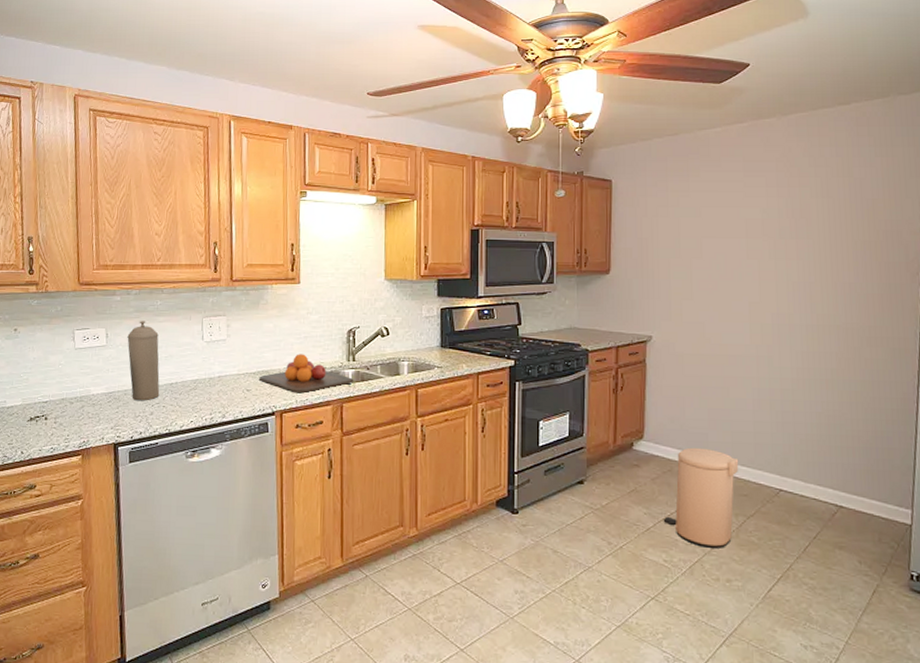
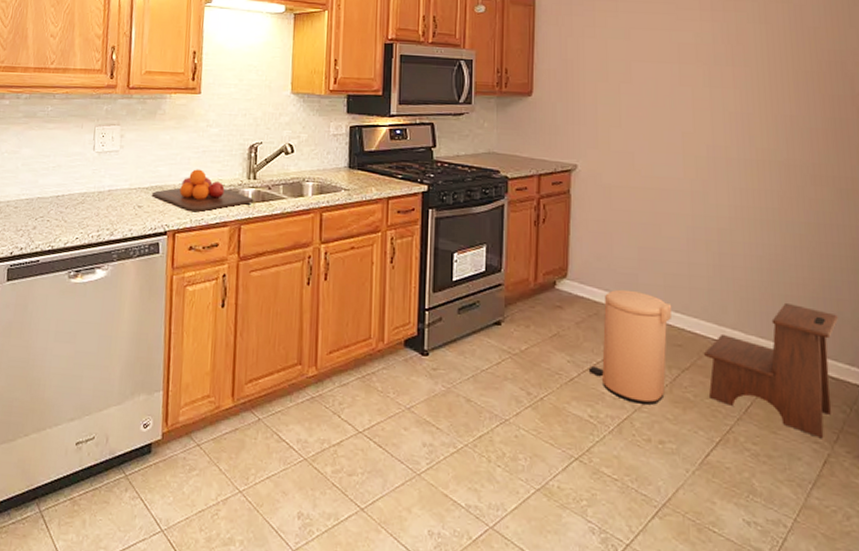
canister: present [127,321,160,401] -> none [13,127,47,214]
step stool: none [768,453,889,572] -> present [704,302,838,439]

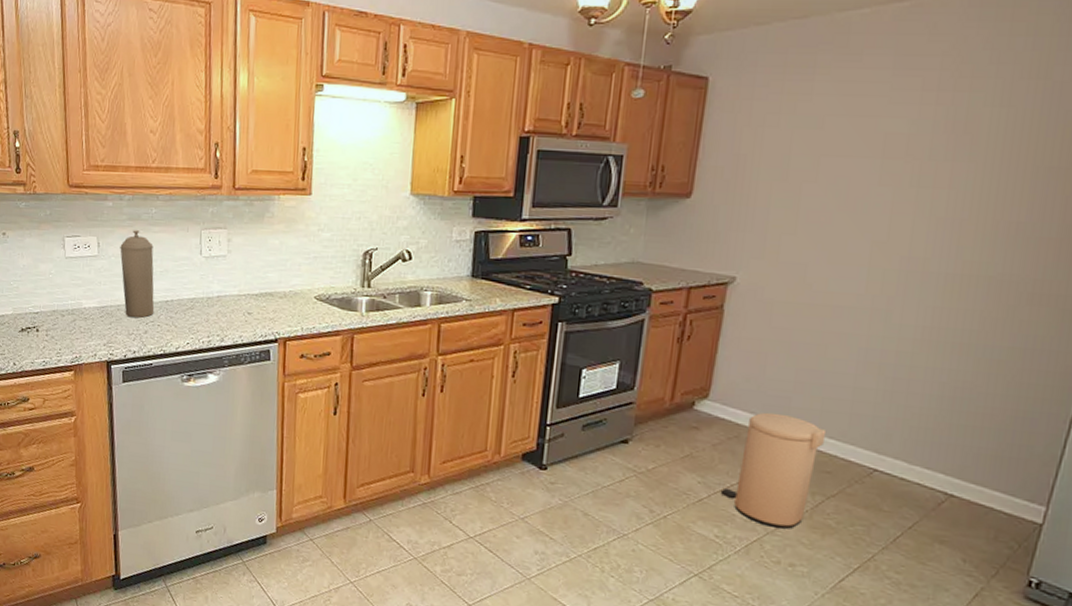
canister: none [13,127,47,214] -> present [120,230,155,319]
chopping board: present [152,169,254,213] -> none [262,276,368,321]
step stool: present [704,302,838,439] -> none [854,433,1026,573]

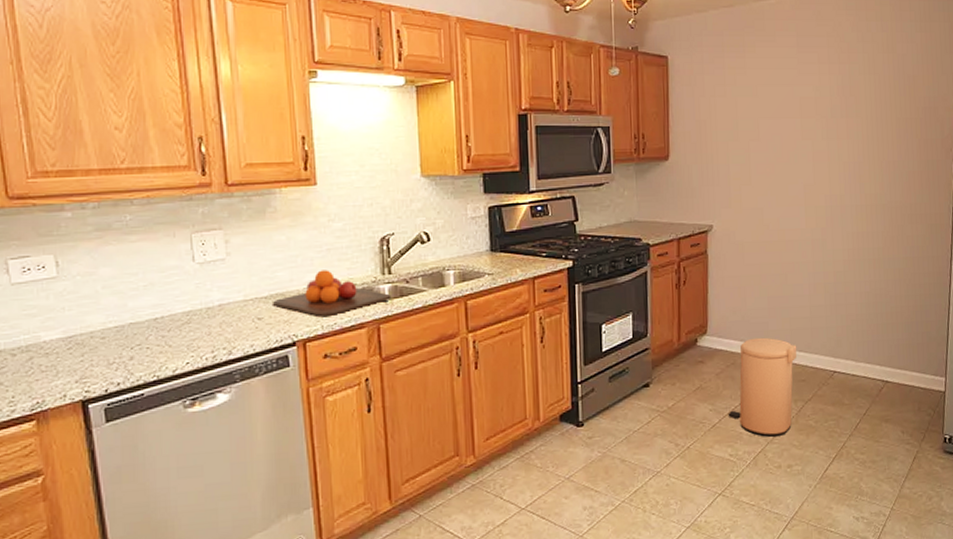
canister: present [120,230,155,319] -> none [87,242,141,345]
chopping board: none [262,276,368,321] -> present [273,270,392,318]

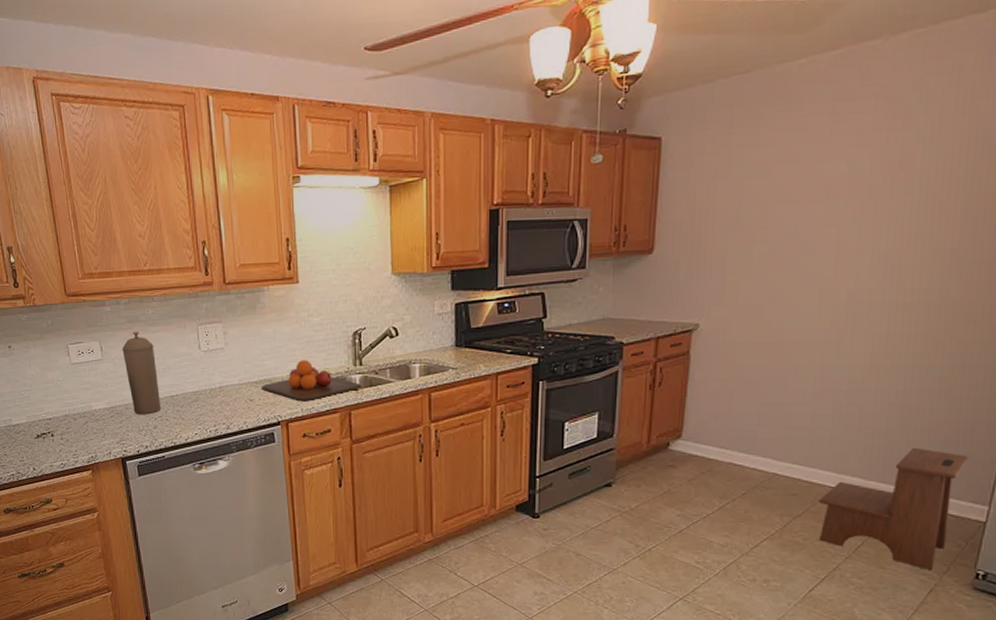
canister: none [87,242,141,345] -> present [122,332,162,415]
pedal bin: present [728,337,797,437] -> none [698,445,790,549]
step stool: none [823,330,926,440] -> present [819,447,969,571]

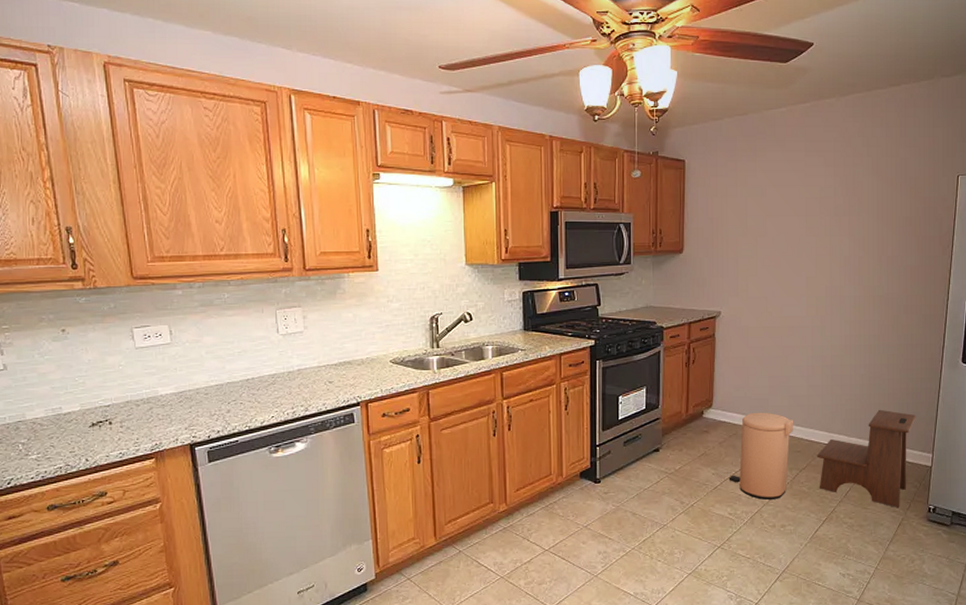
canister: present [122,332,162,415] -> none [194,315,236,399]
chopping board: present [262,360,362,402] -> none [341,343,439,383]
pedal bin: none [698,445,790,549] -> present [728,412,794,500]

